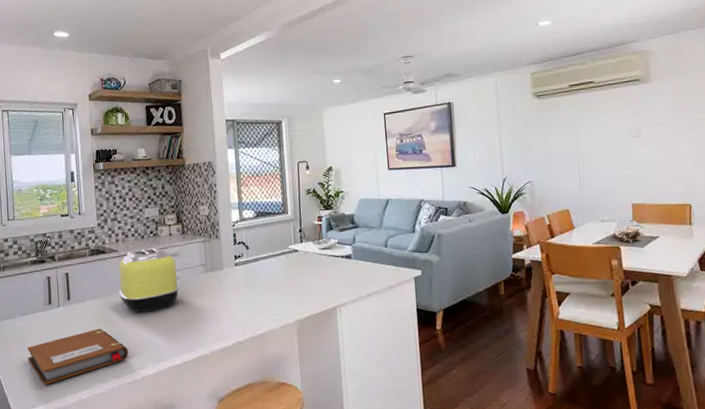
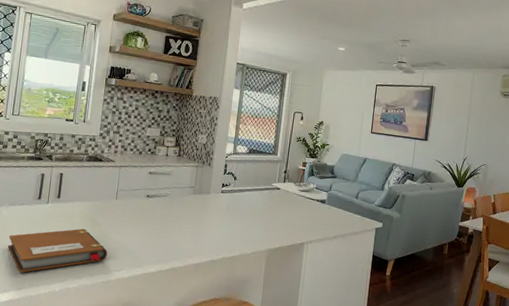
toaster: present [118,247,179,313] -> none [108,163,168,221]

